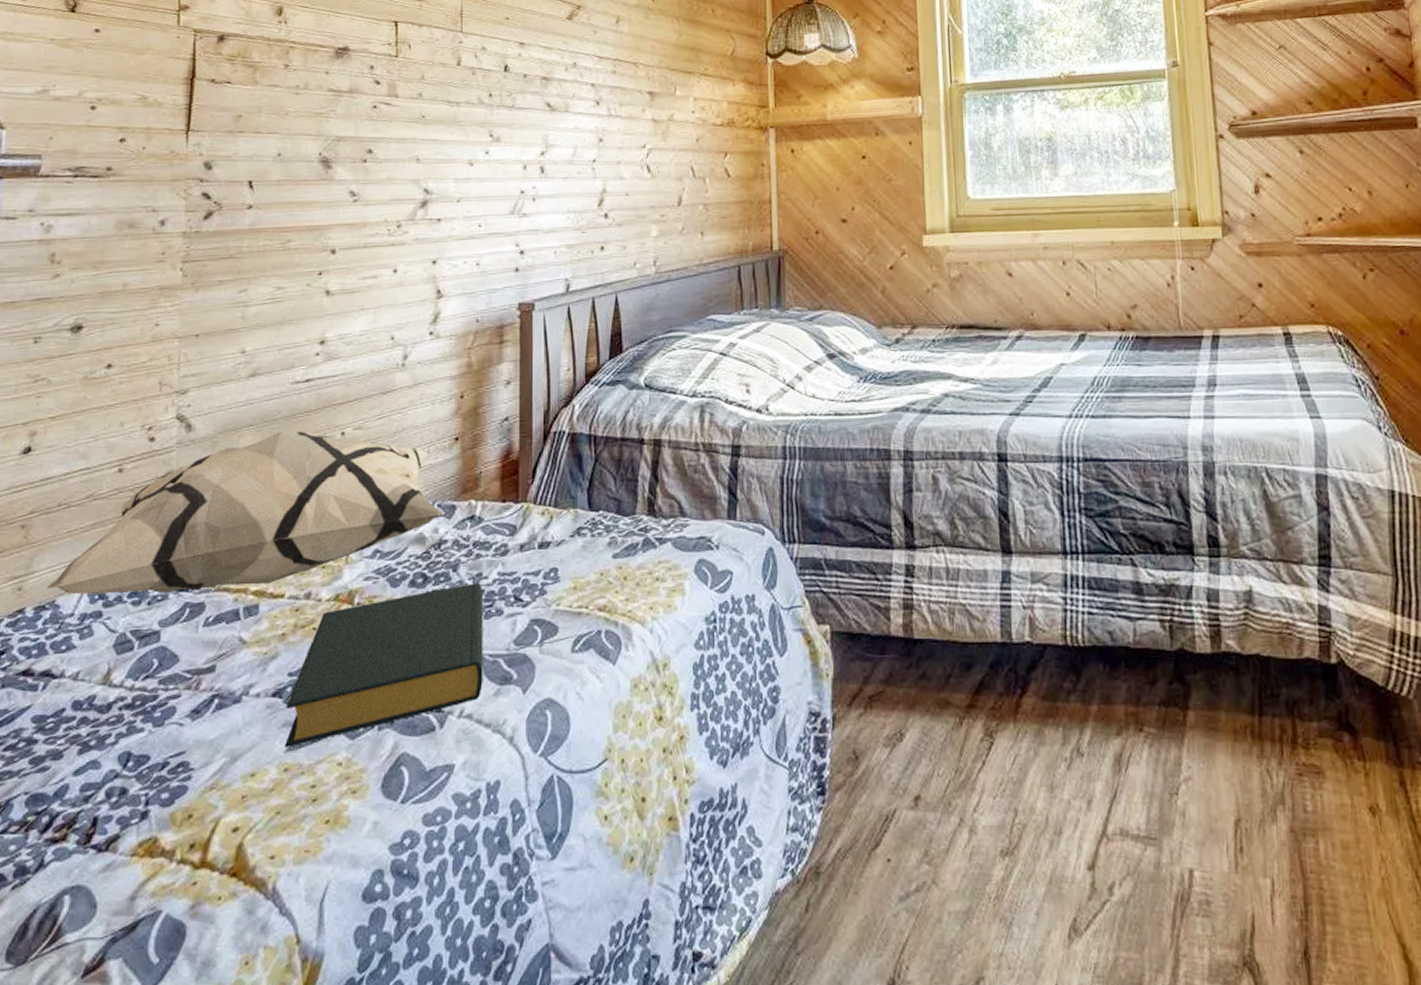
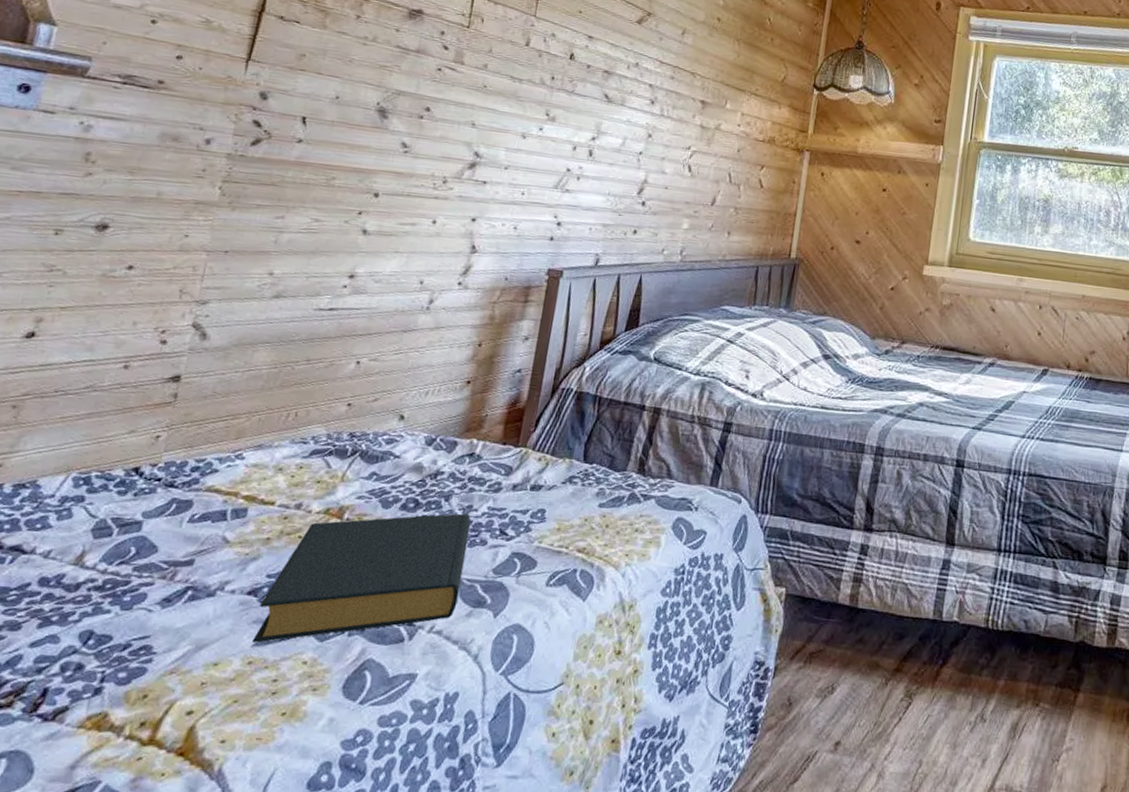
decorative pillow: present [47,431,445,595] -> none [30,352,446,491]

